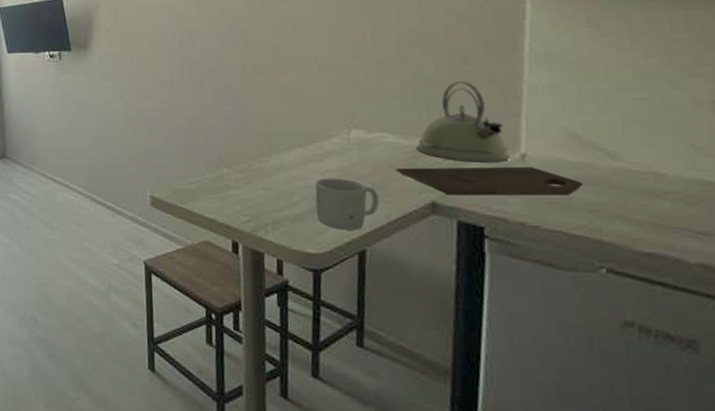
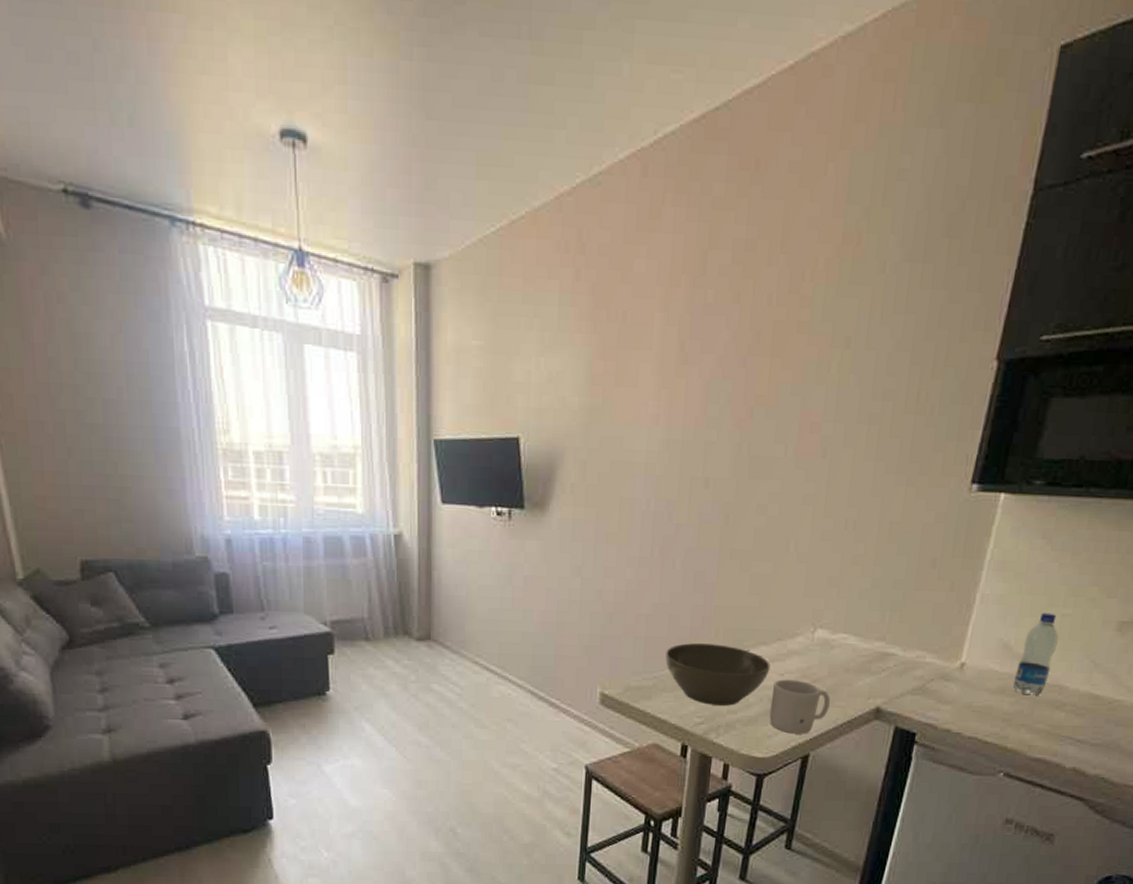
bowl: none [205,149,309,204] -> present [665,643,771,706]
cutting board: present [394,167,584,194] -> none [849,672,1004,703]
kettle: present [416,80,511,162] -> none [873,584,953,670]
bottle: none [591,98,638,184] -> present [1012,612,1059,696]

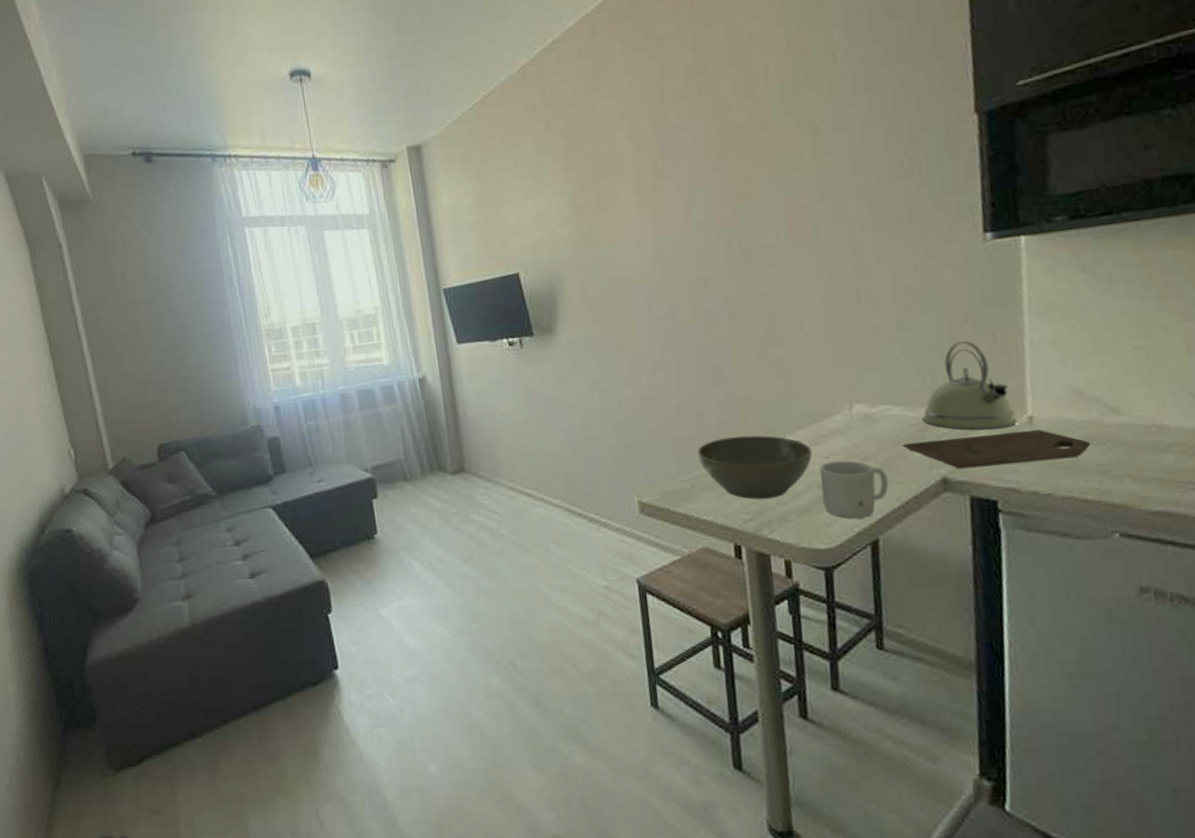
cutting board: none [849,672,1004,703] -> present [901,430,1091,468]
kettle: none [873,584,953,670] -> present [922,340,1018,430]
bottle: present [1012,612,1059,696] -> none [1096,348,1140,442]

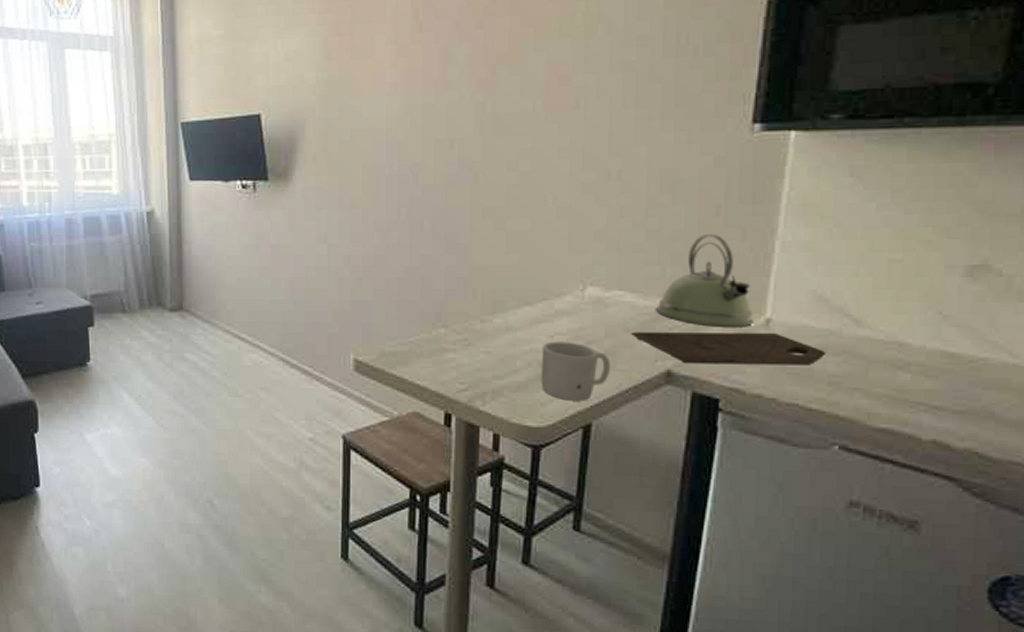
bowl: present [697,435,812,500] -> none [421,306,537,371]

